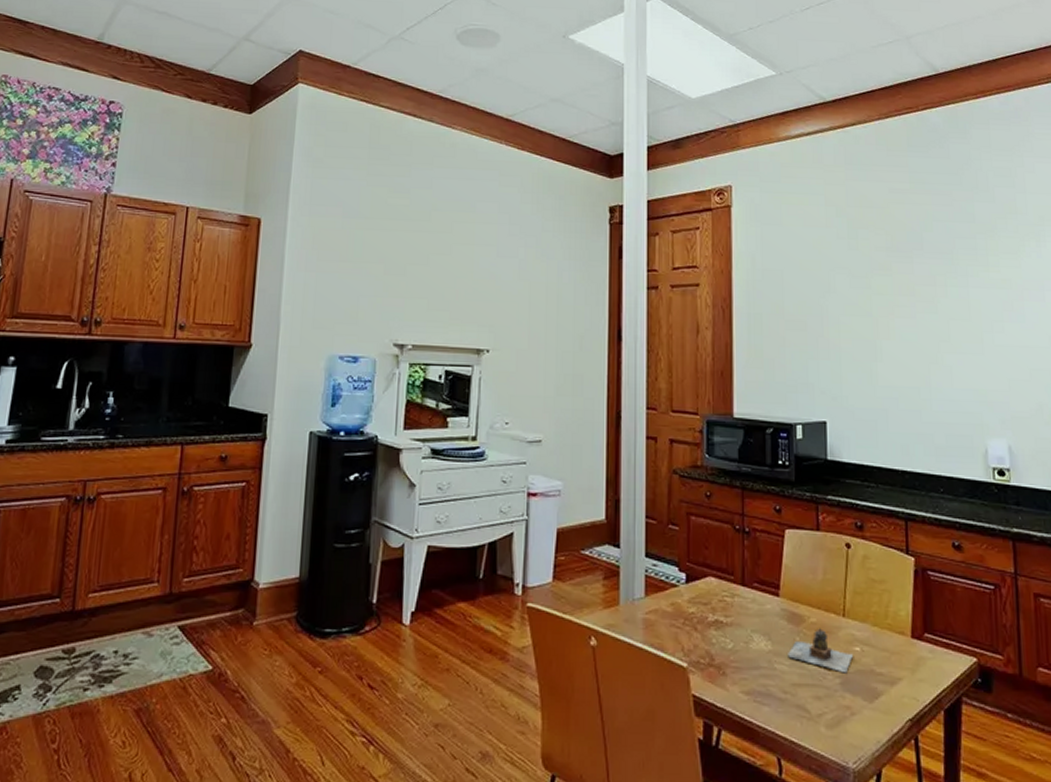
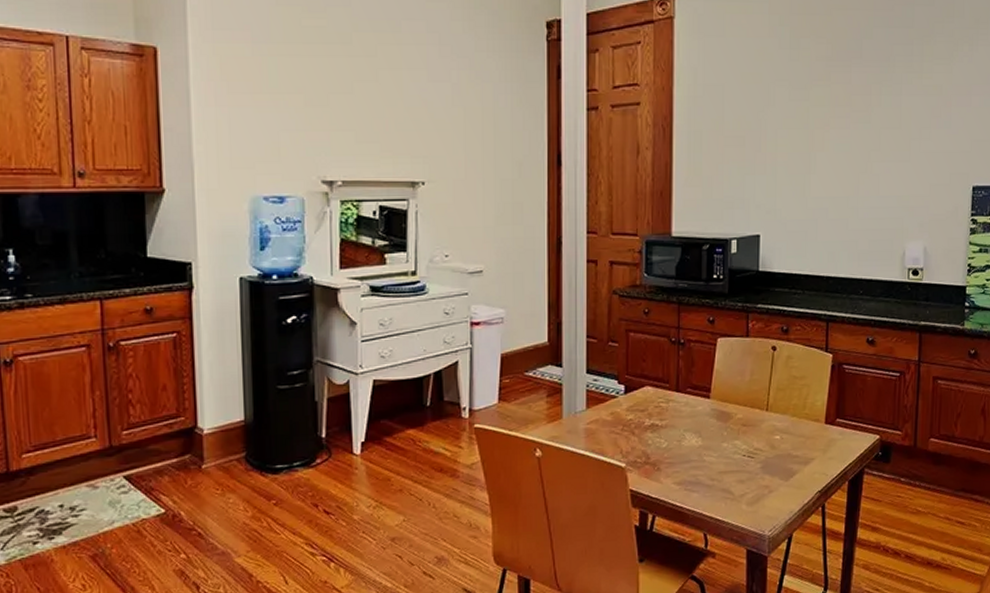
teapot: present [788,628,853,674] -> none [716,423,773,459]

